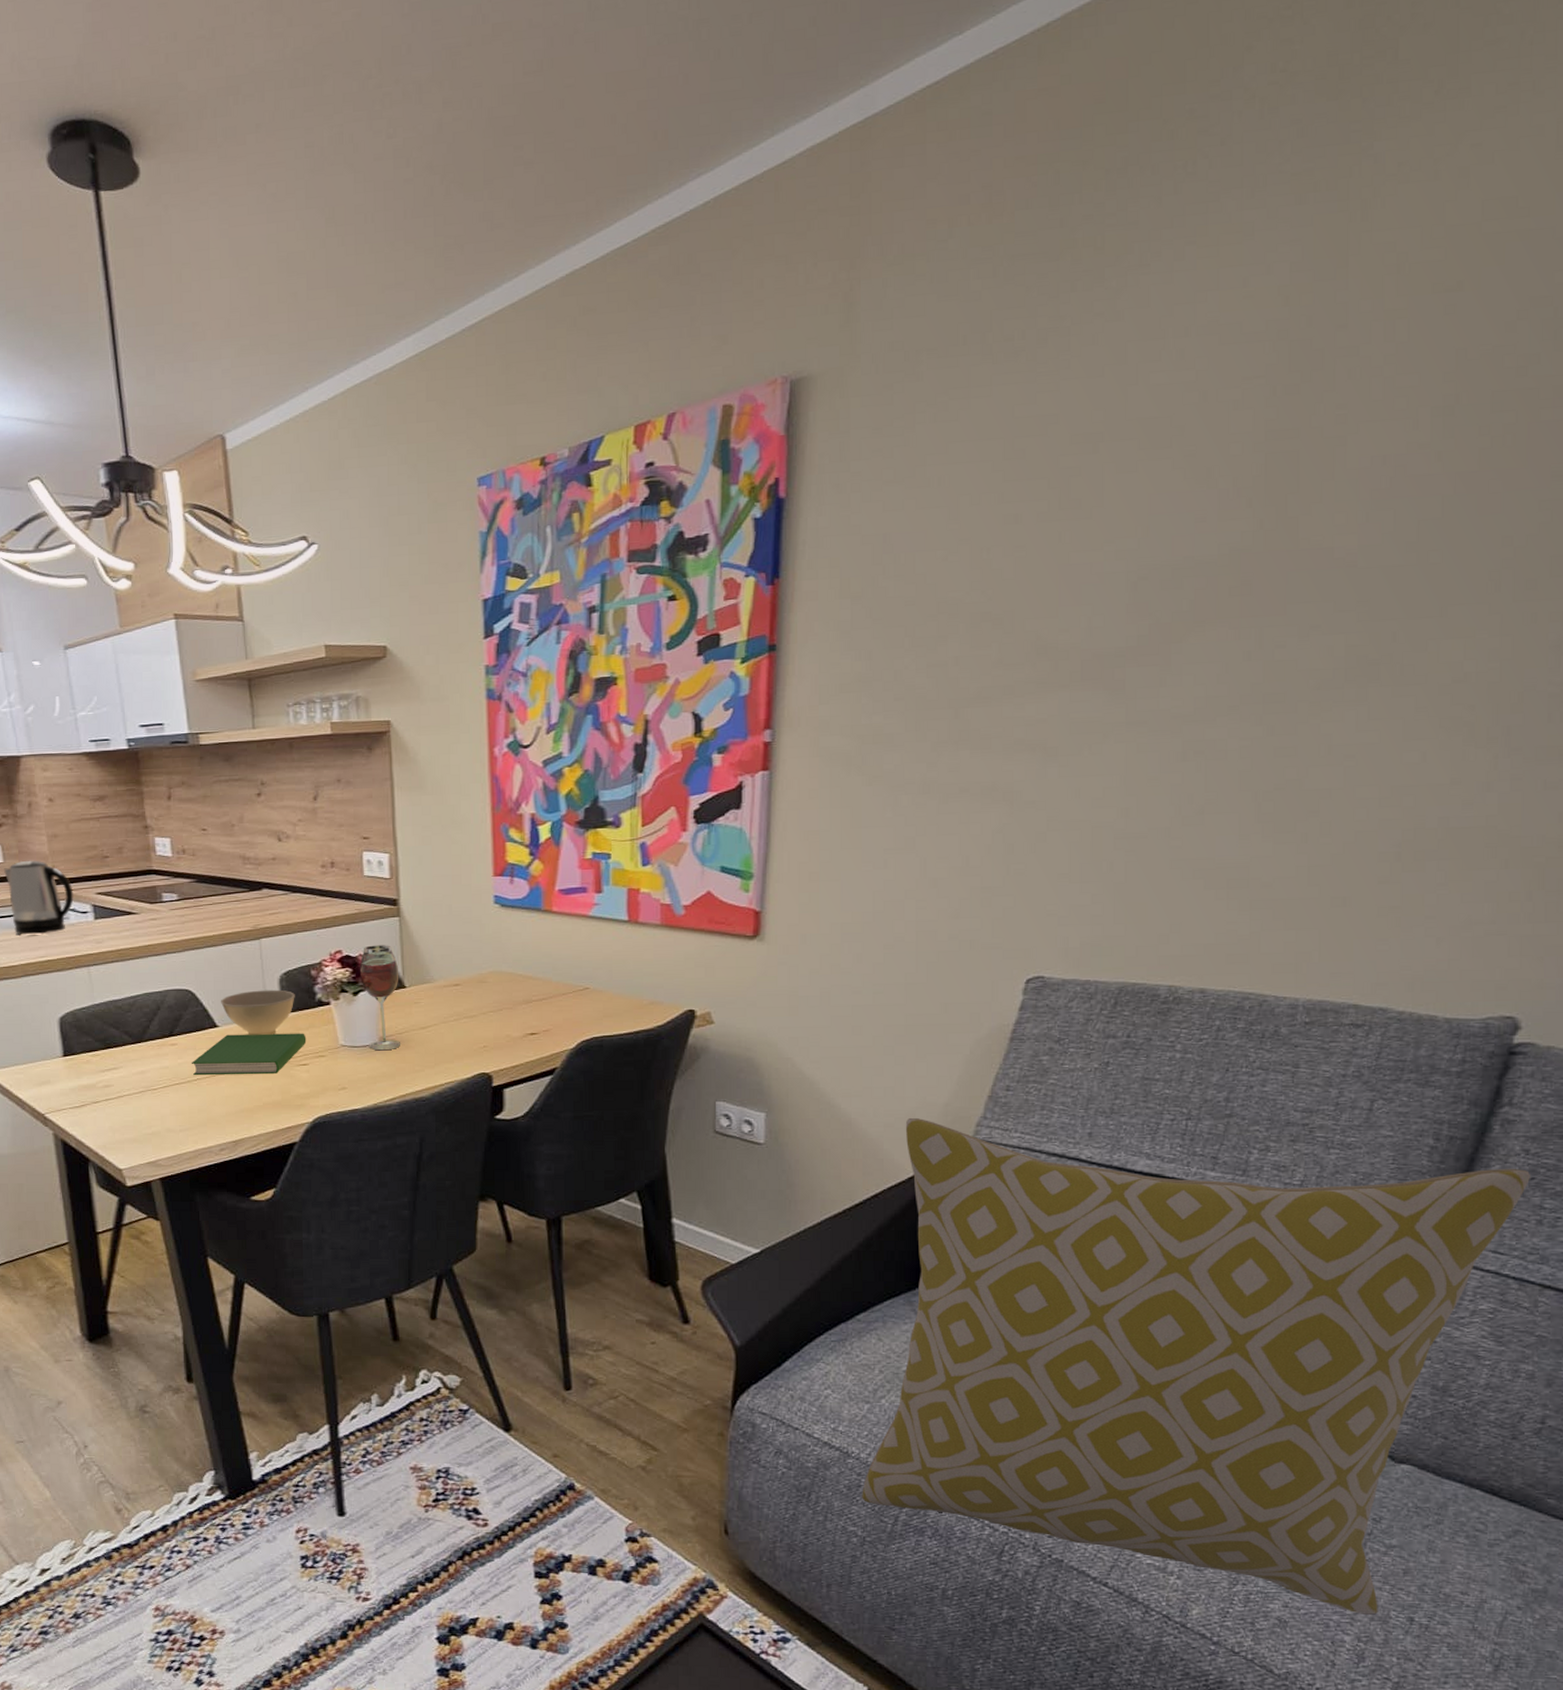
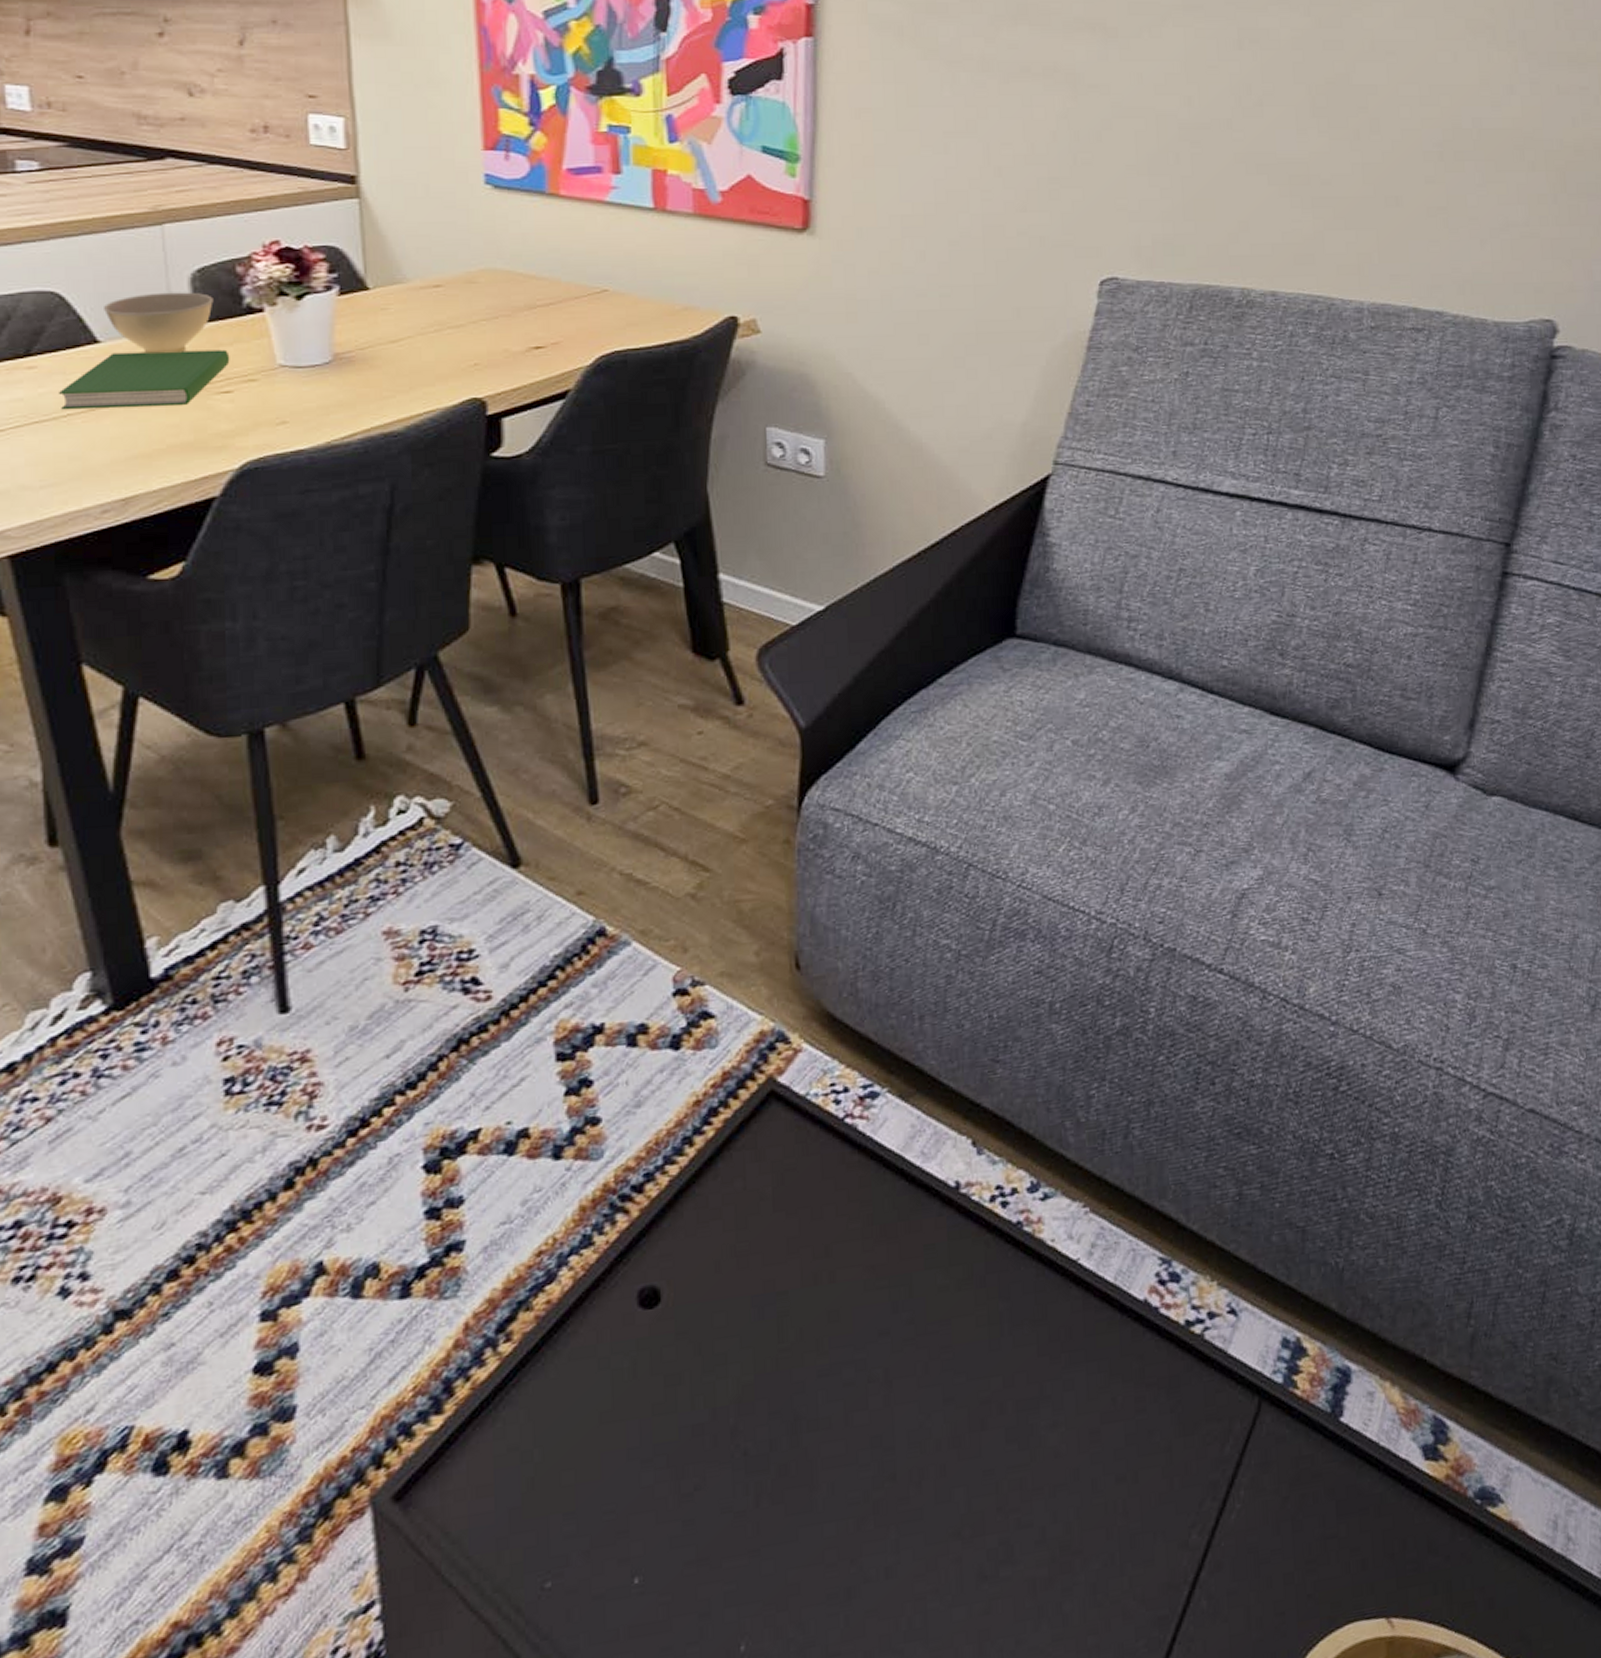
wineglass: present [359,945,400,1051] -> none [304,234,362,372]
pillow: present [862,1117,1531,1616] -> none [954,439,1580,969]

